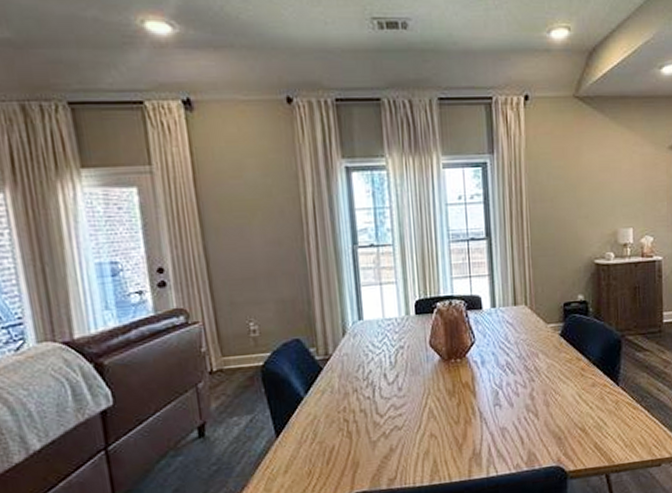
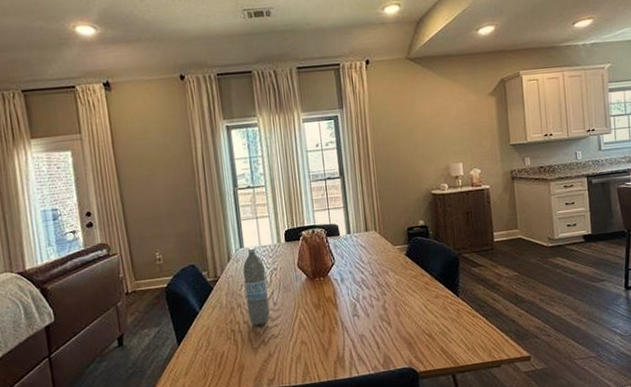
water bottle: none [361,319,393,415] -> present [243,247,270,326]

